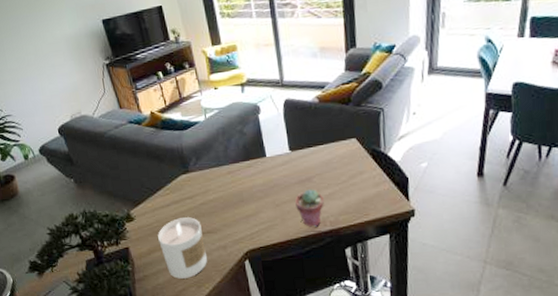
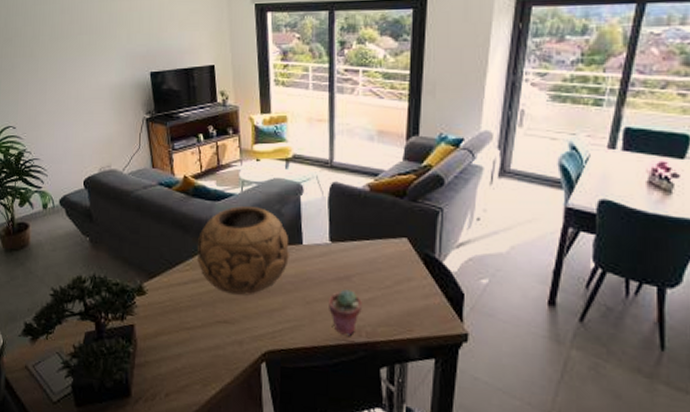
candle: present [158,217,208,279] -> none [168,300,220,373]
decorative bowl: none [173,130,256,209] -> present [197,206,289,296]

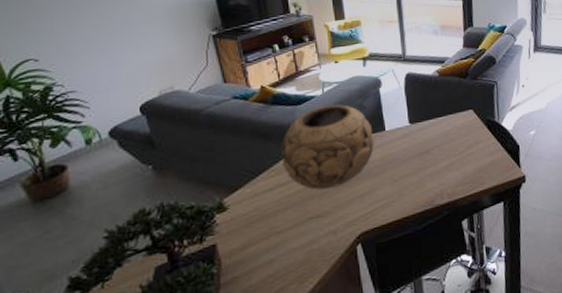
potted succulent: present [329,289,362,336] -> none [413,161,442,201]

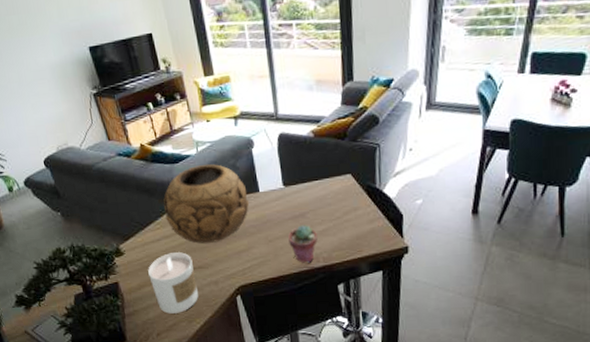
candle: none [255,201,315,276] -> present [148,252,199,314]
potted succulent: none [413,161,442,201] -> present [288,225,318,263]

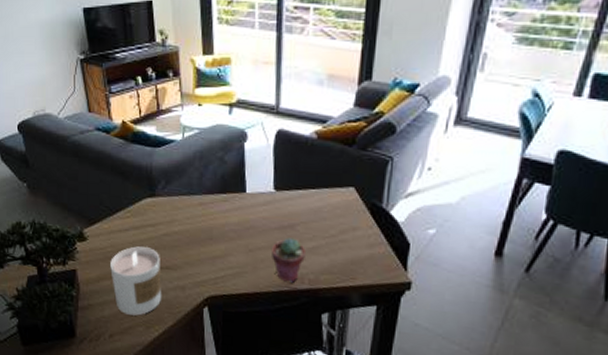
decorative bowl: present [163,164,249,244] -> none [138,153,232,243]

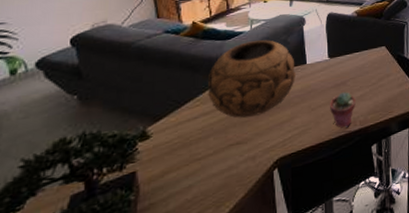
candle: present [110,246,162,316] -> none [177,129,233,201]
decorative bowl: none [138,153,232,243] -> present [208,40,295,118]

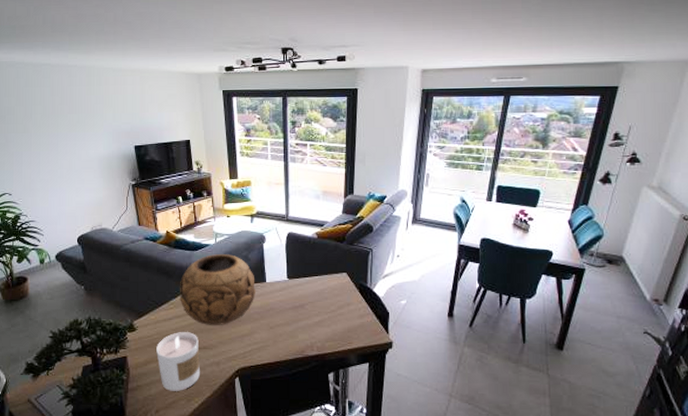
candle: none [177,129,233,201] -> present [156,332,201,391]
potted succulent: present [330,92,356,128] -> none [288,315,313,351]

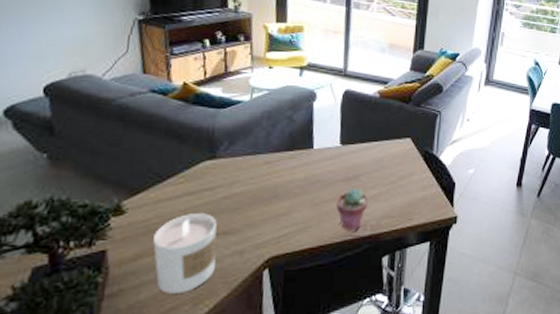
decorative bowl: present [180,254,255,325] -> none [195,113,300,204]
potted succulent: none [288,315,313,351] -> present [336,188,368,231]

